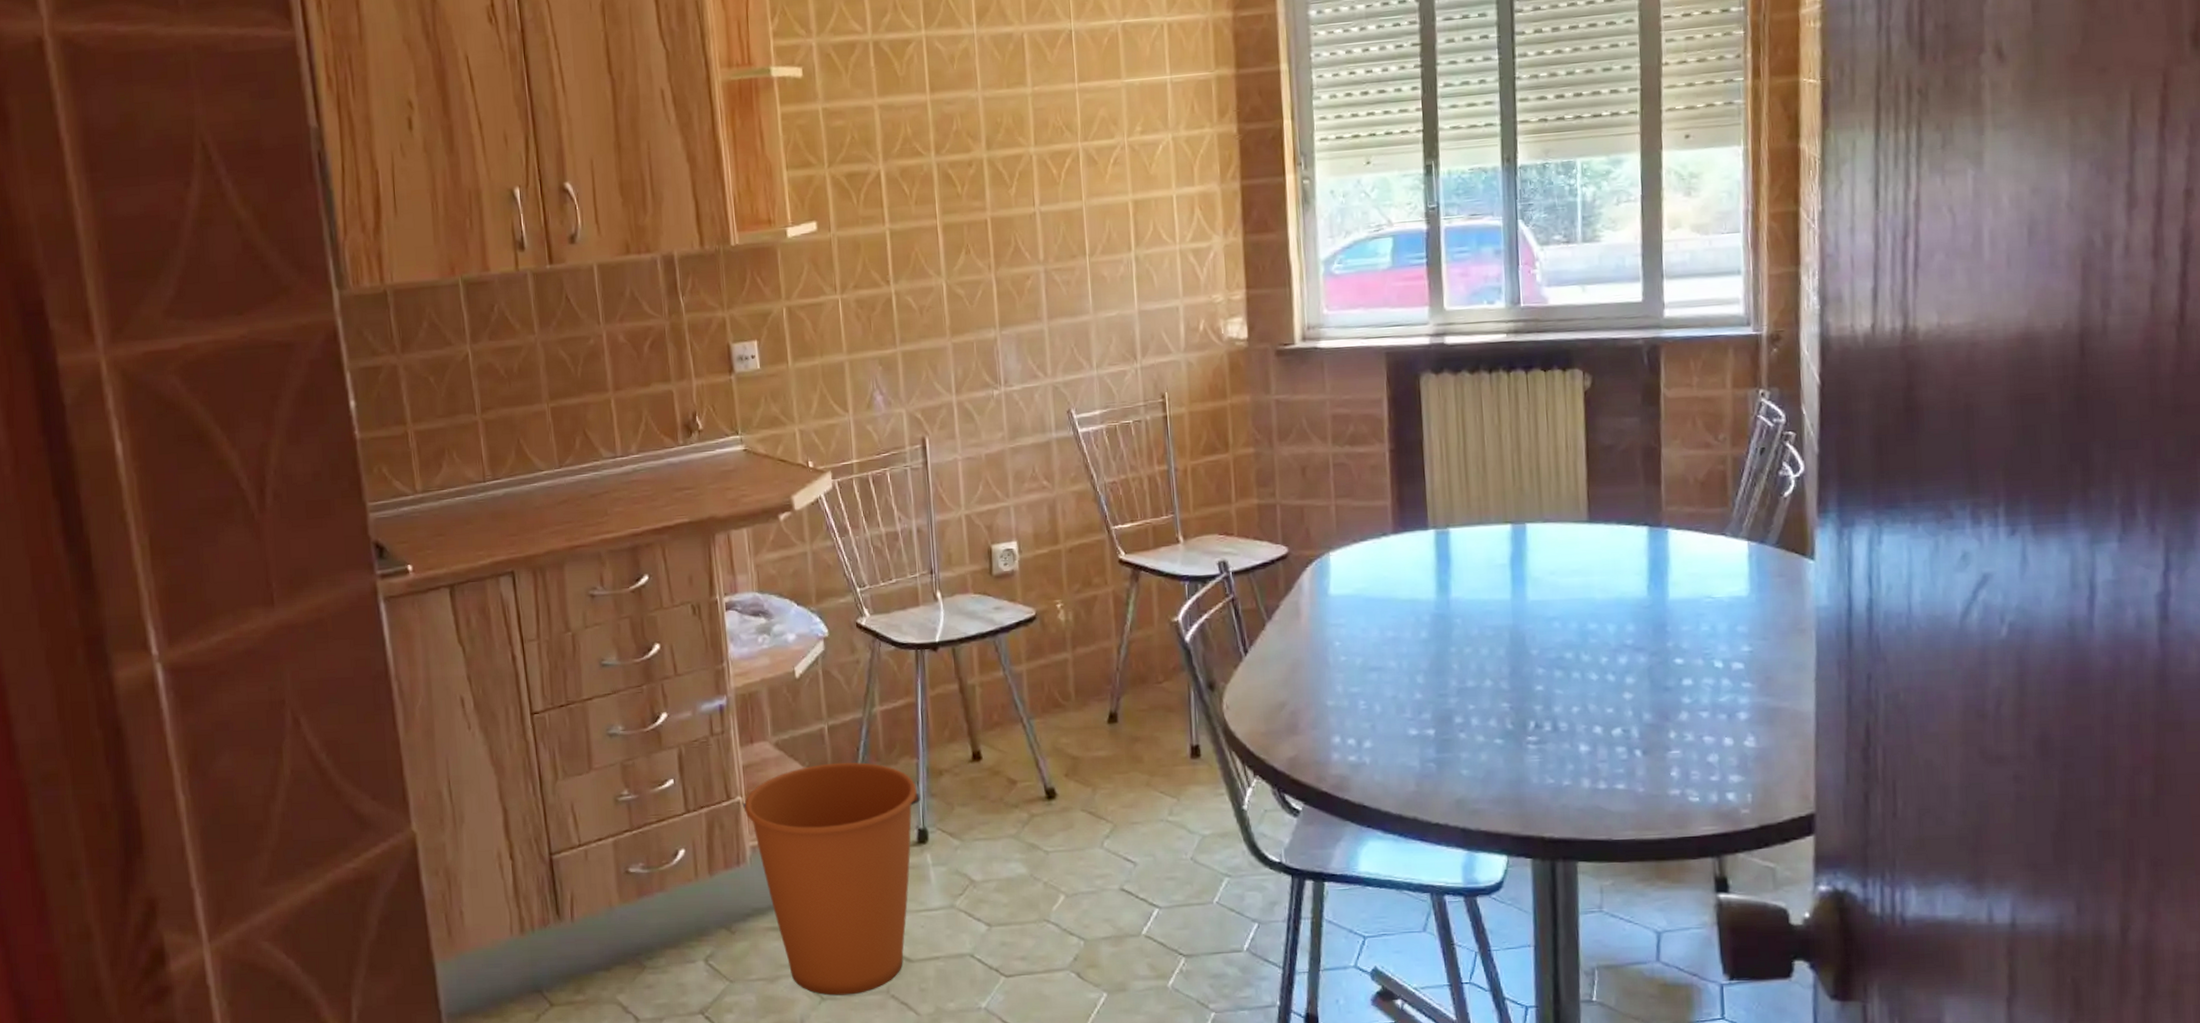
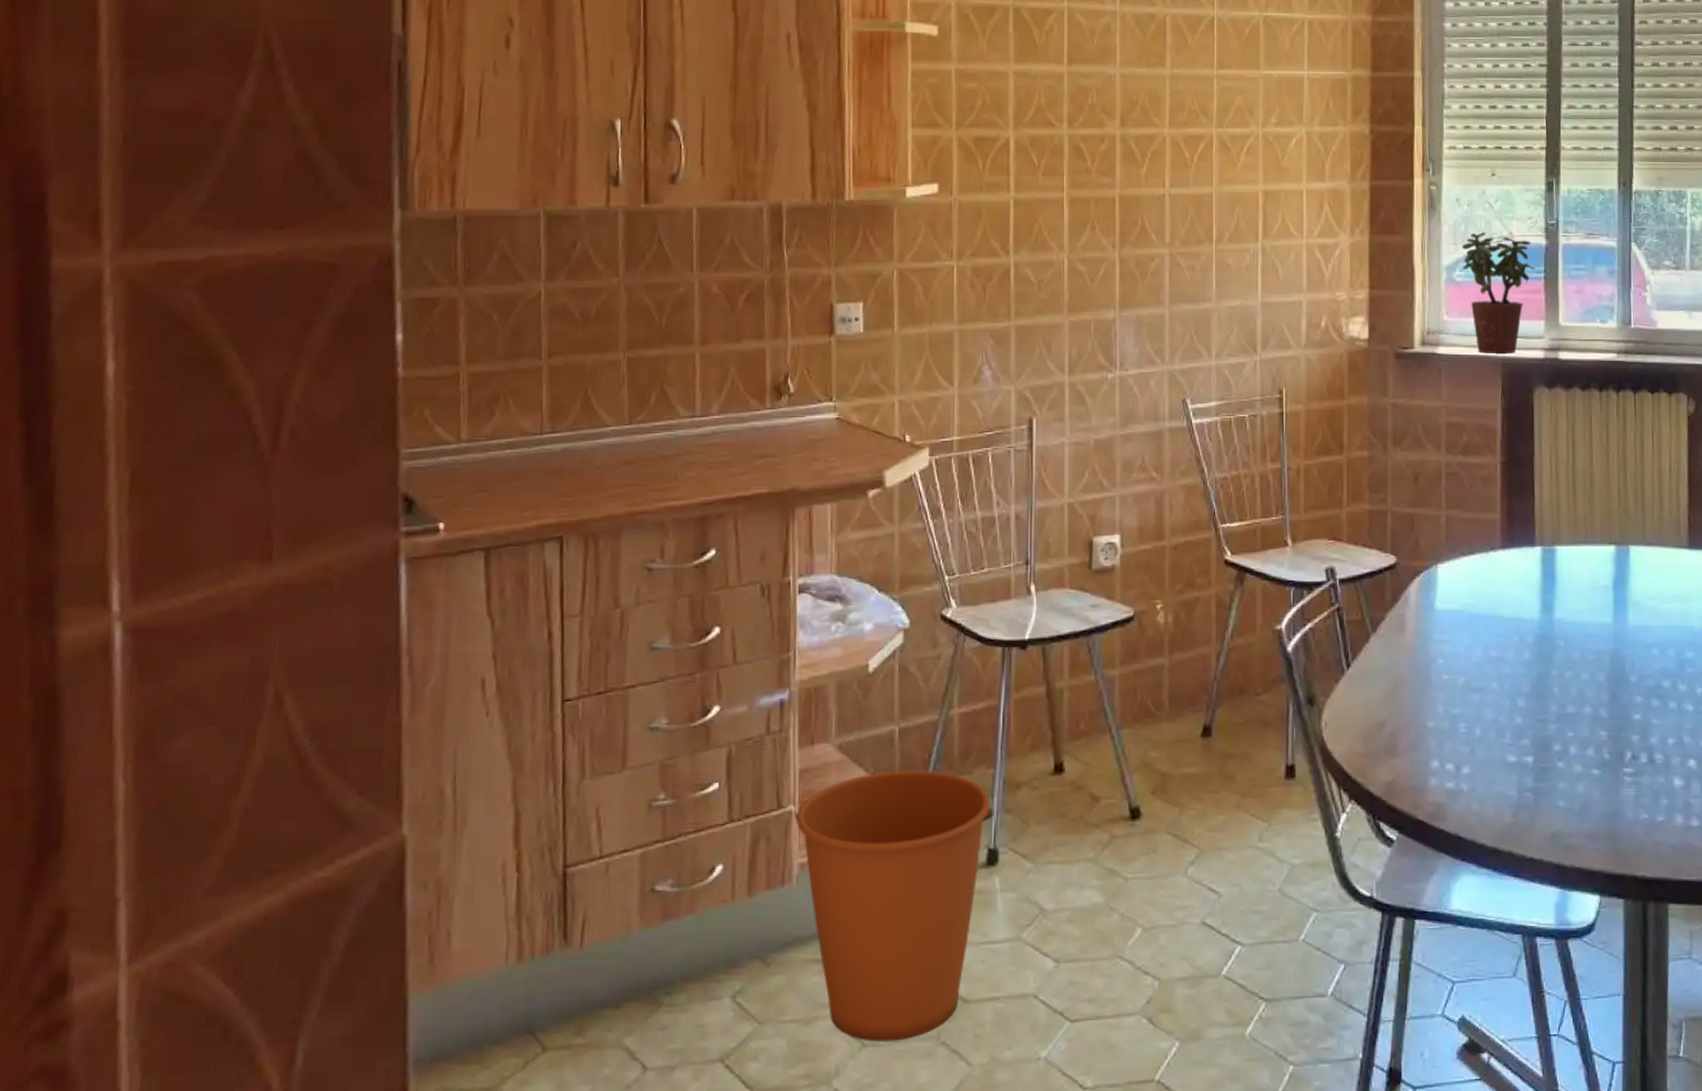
potted plant: none [1338,222,1417,344] -> present [1461,232,1535,353]

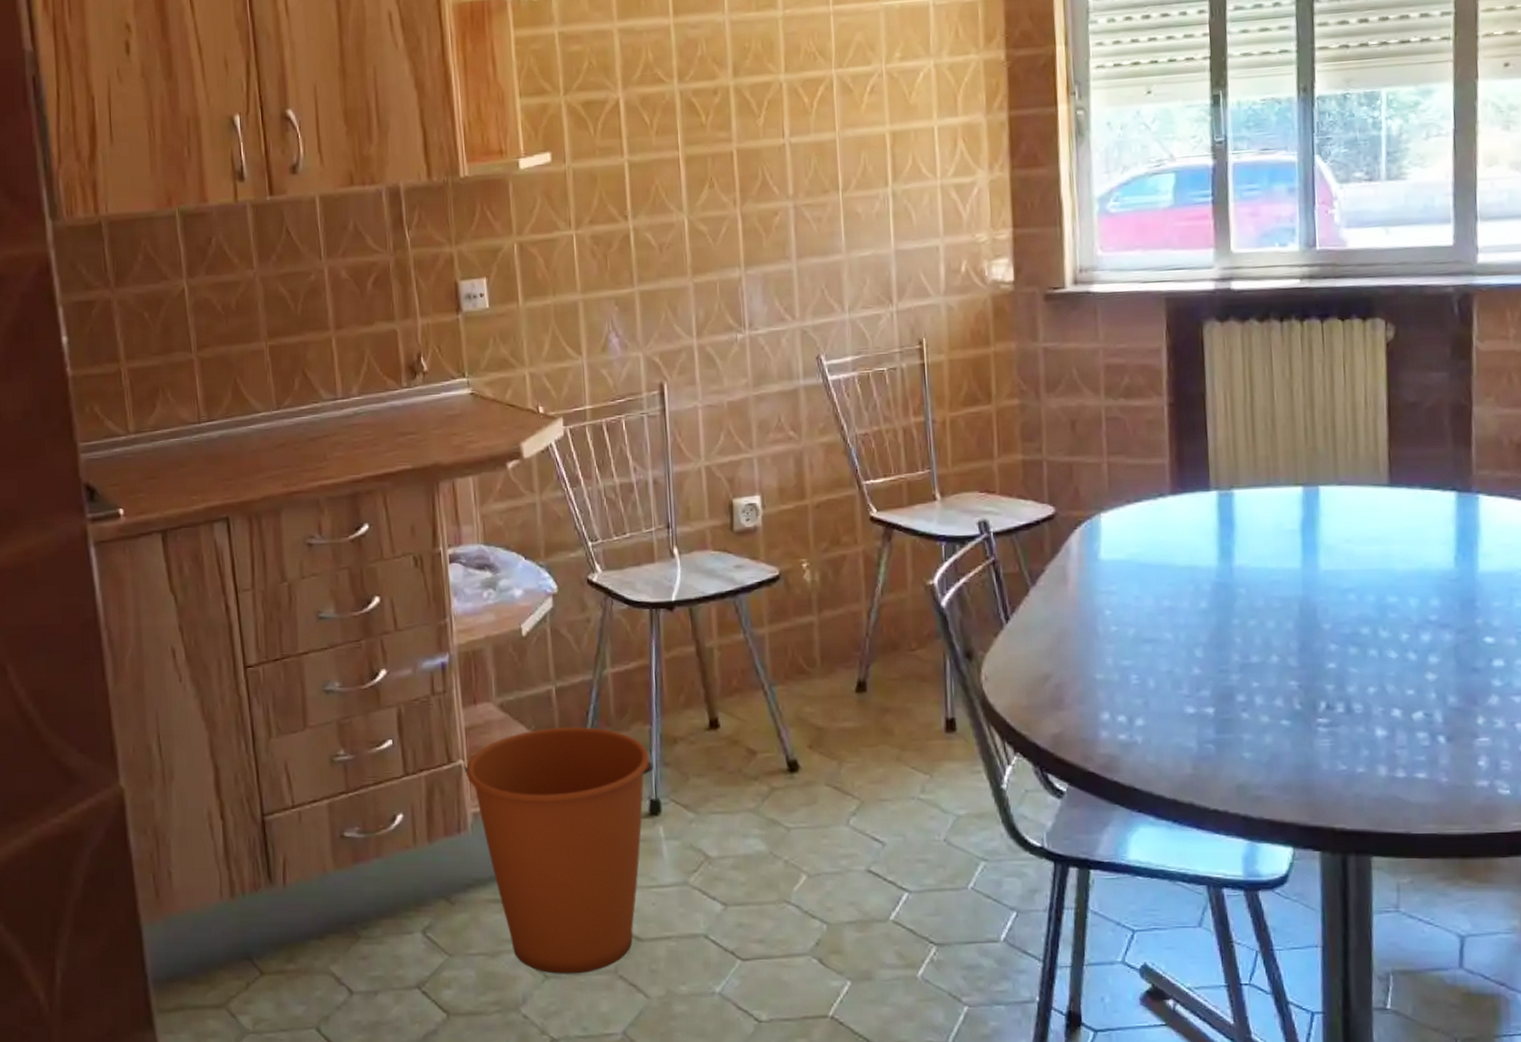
potted plant: present [1461,232,1535,353] -> none [1114,157,1202,289]

